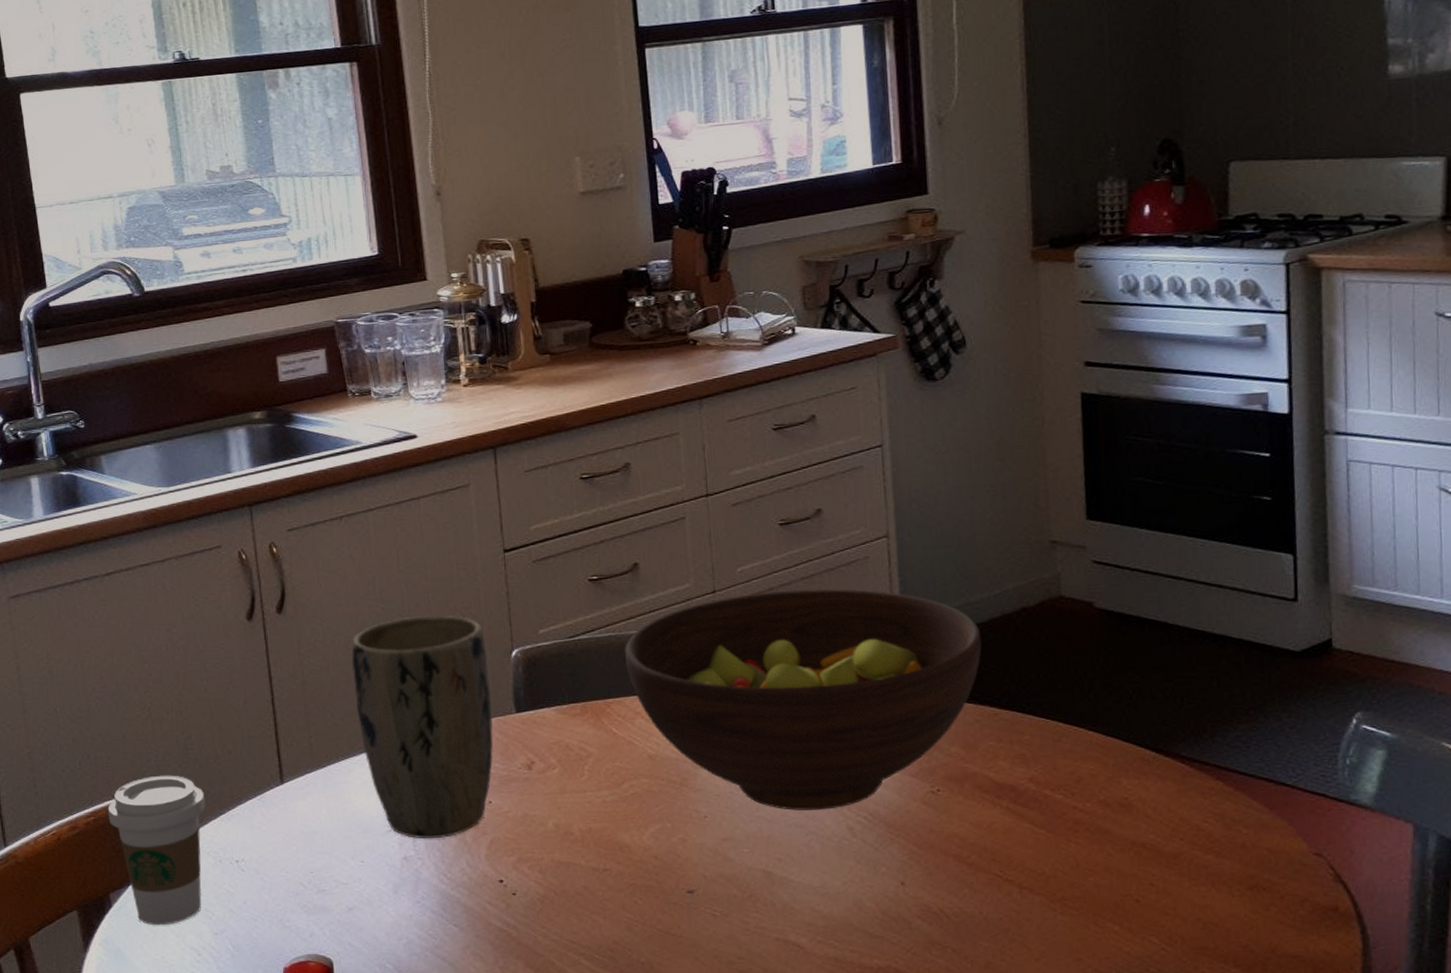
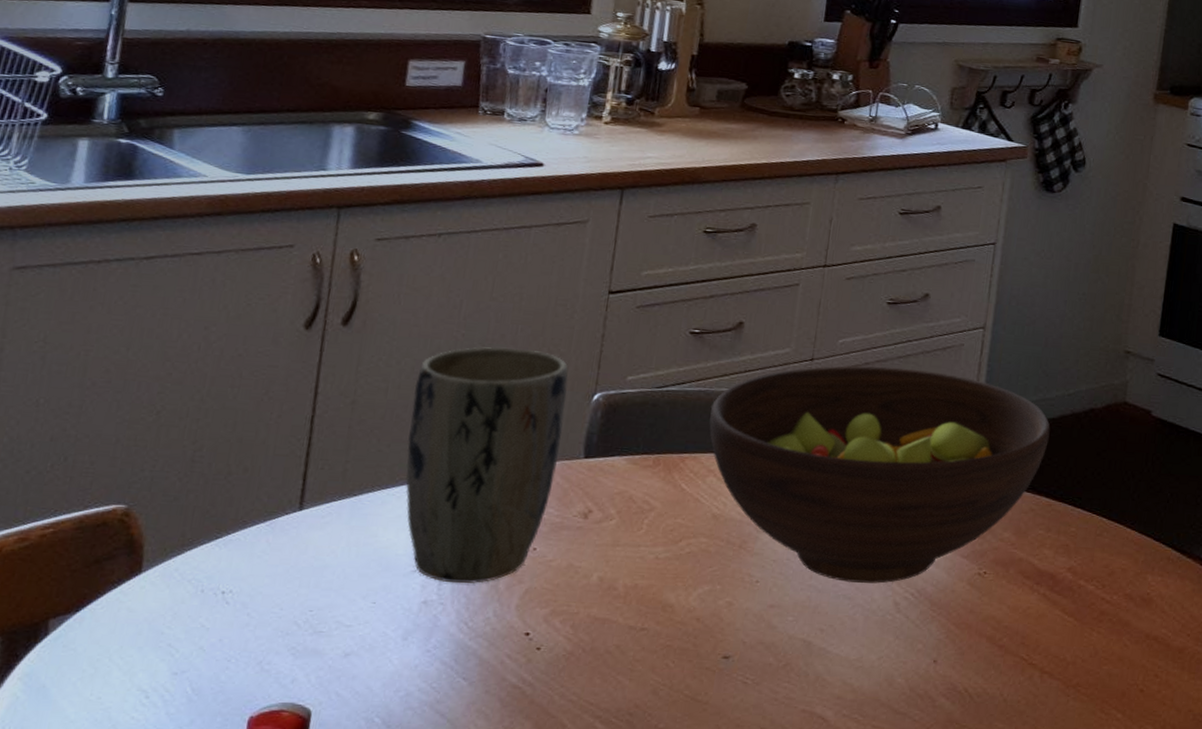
coffee cup: present [107,775,206,926] -> none [71,488,202,661]

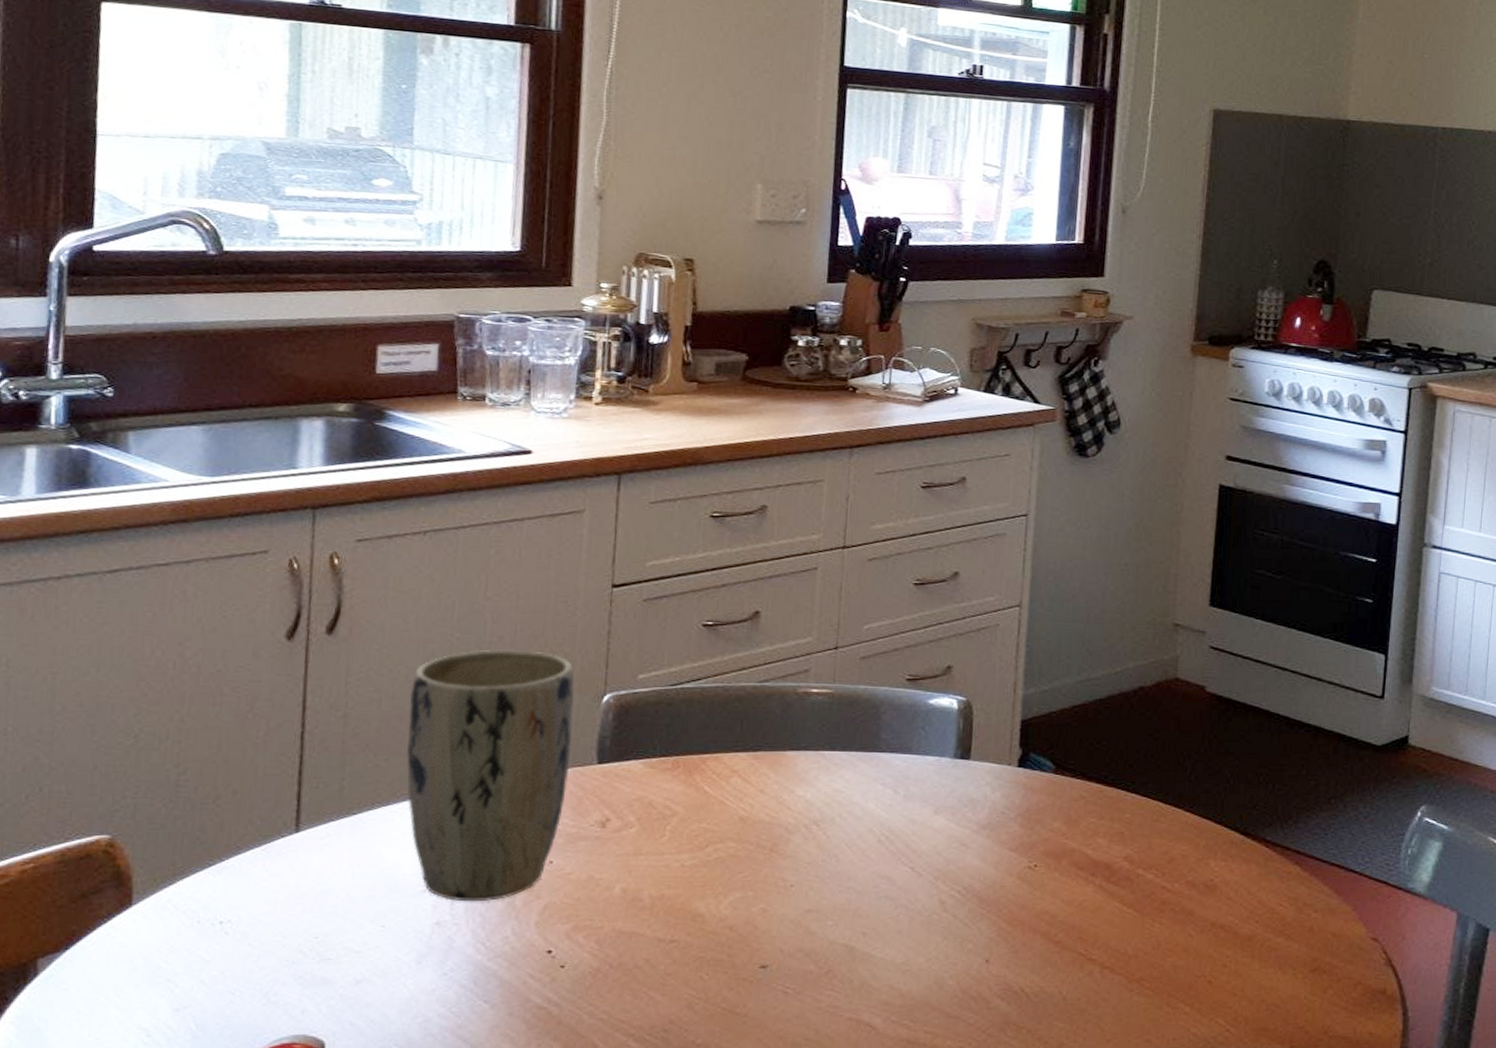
fruit bowl: present [709,365,1051,584] -> none [730,652,1098,882]

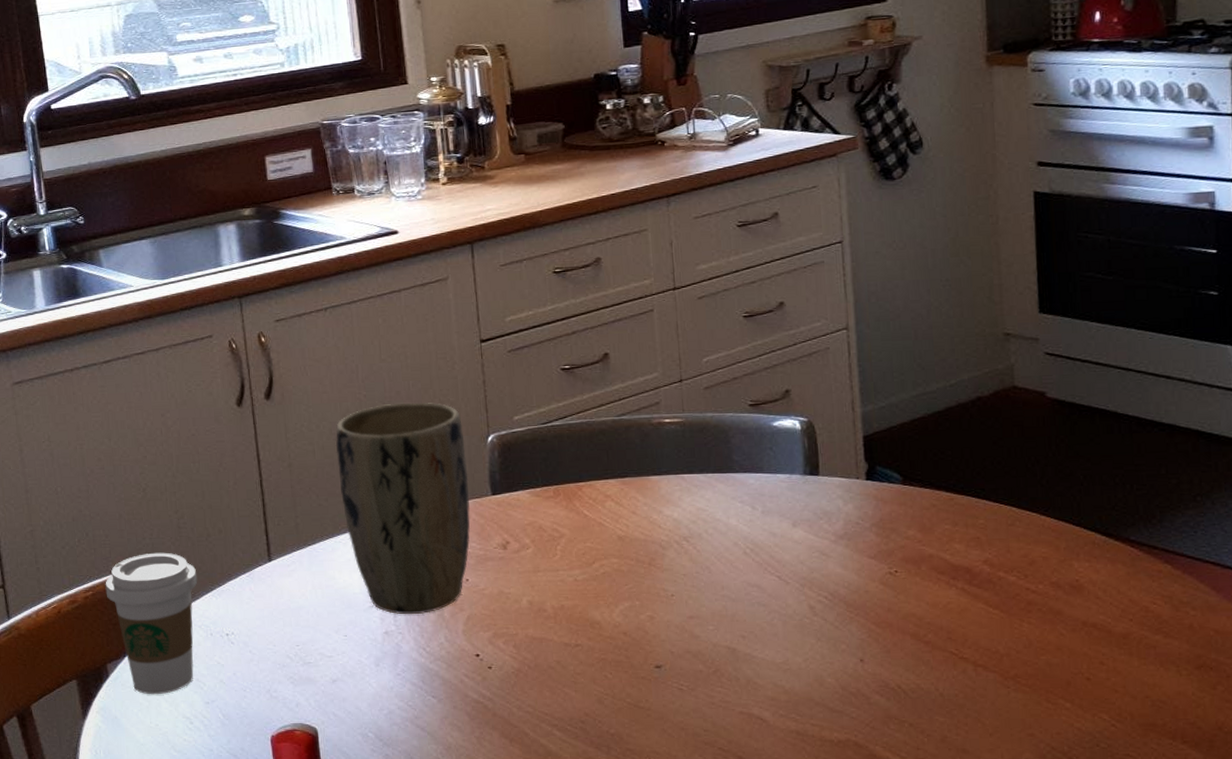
coffee cup: none [54,816,193,1000] -> present [105,552,198,695]

